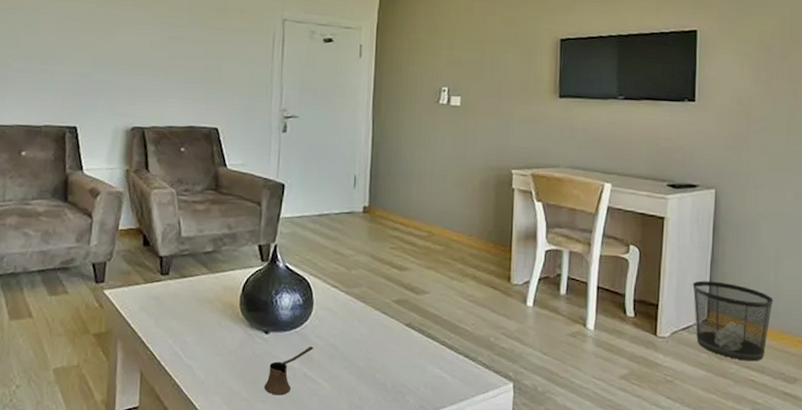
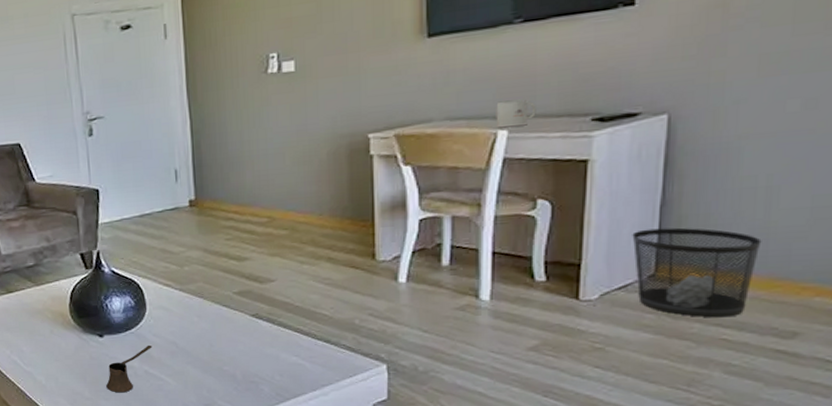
mug: none [603,159,631,182] -> present [496,99,536,128]

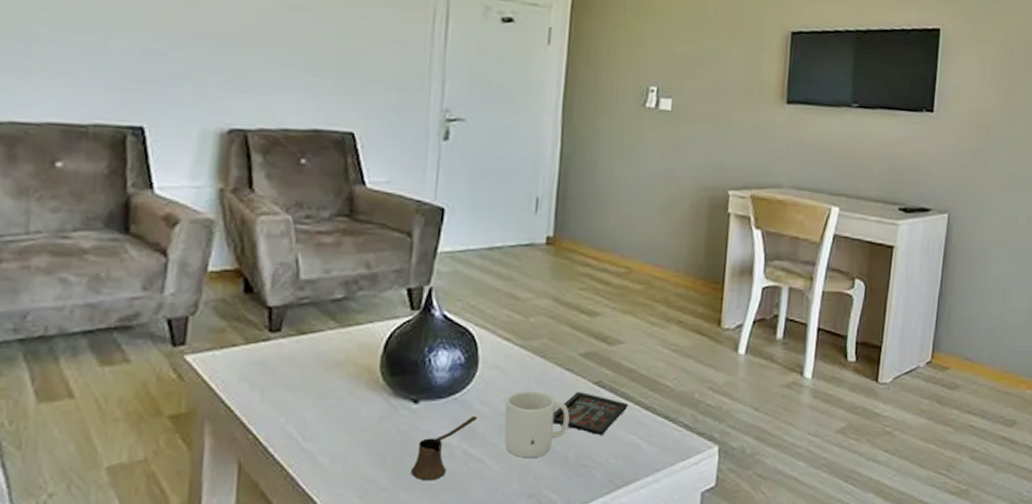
mug: none [173,324,233,377] -> present [504,390,570,459]
tray: none [216,322,288,357] -> present [552,391,629,435]
mug: present [496,99,536,128] -> none [831,178,862,206]
waste bin: present [632,227,762,318] -> none [918,317,999,405]

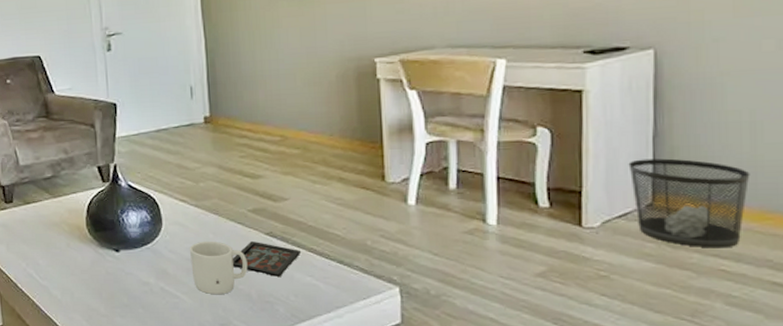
coffee pot: present [411,415,478,481] -> none [122,261,168,310]
waste bin: none [918,317,999,405] -> present [628,158,750,249]

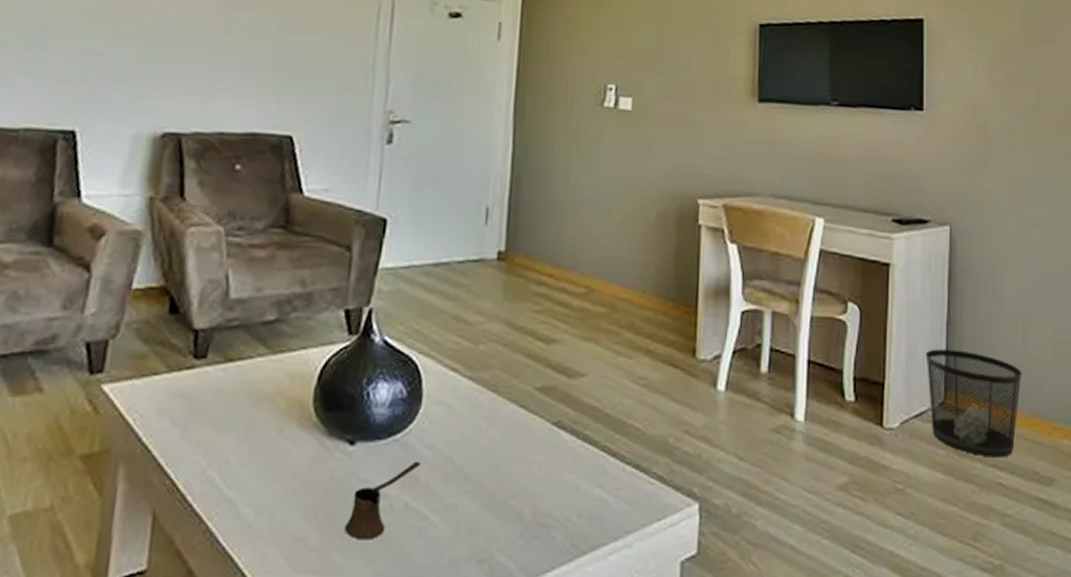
coffee pot: none [122,261,168,310] -> present [345,460,421,540]
mug: present [189,241,248,295] -> none [451,431,526,515]
tray: present [232,240,302,276] -> none [505,432,593,487]

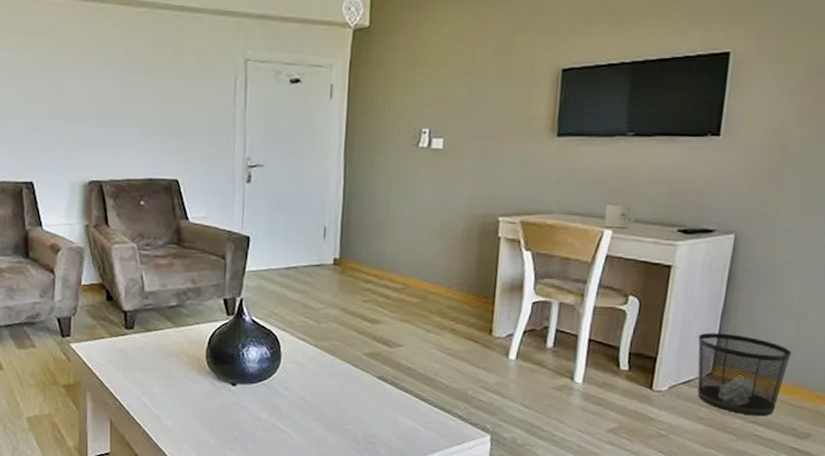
coffee pot: present [345,460,421,540] -> none [233,397,282,444]
mug: none [814,185,848,216] -> present [603,203,637,228]

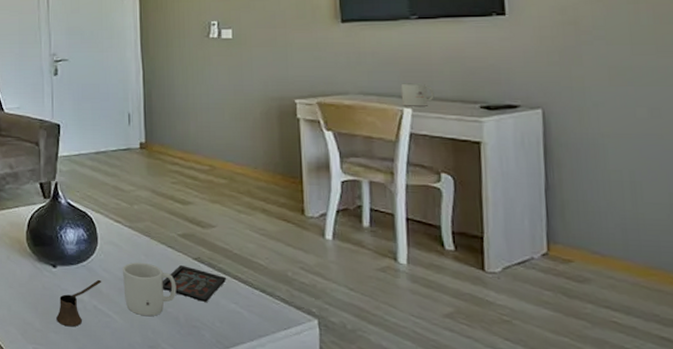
coffee pot: none [233,397,282,444] -> present [56,279,102,327]
mug: none [303,380,357,434] -> present [122,262,177,317]
tray: none [342,383,408,419] -> present [162,264,227,302]
waste bin: present [697,332,792,417] -> none [524,210,634,301]

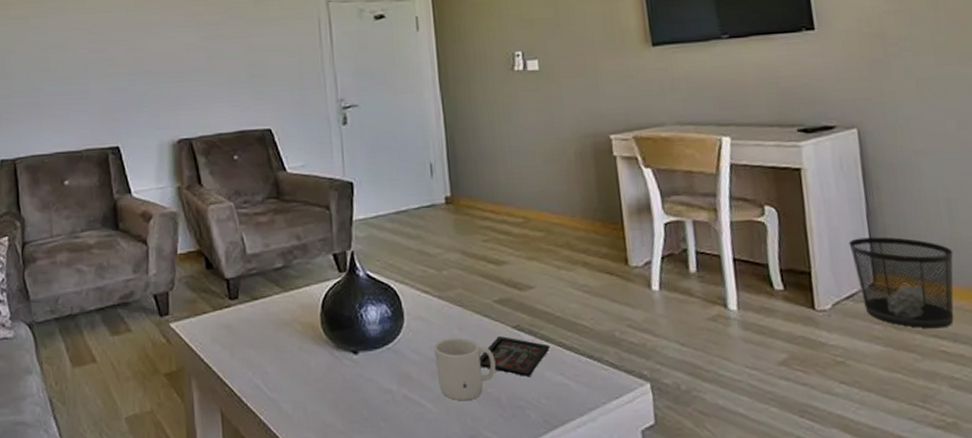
coffee pot: present [56,279,102,327] -> none [361,363,412,424]
mug: present [400,83,434,106] -> none [717,108,752,135]
waste bin: none [524,210,634,301] -> present [849,237,954,329]

